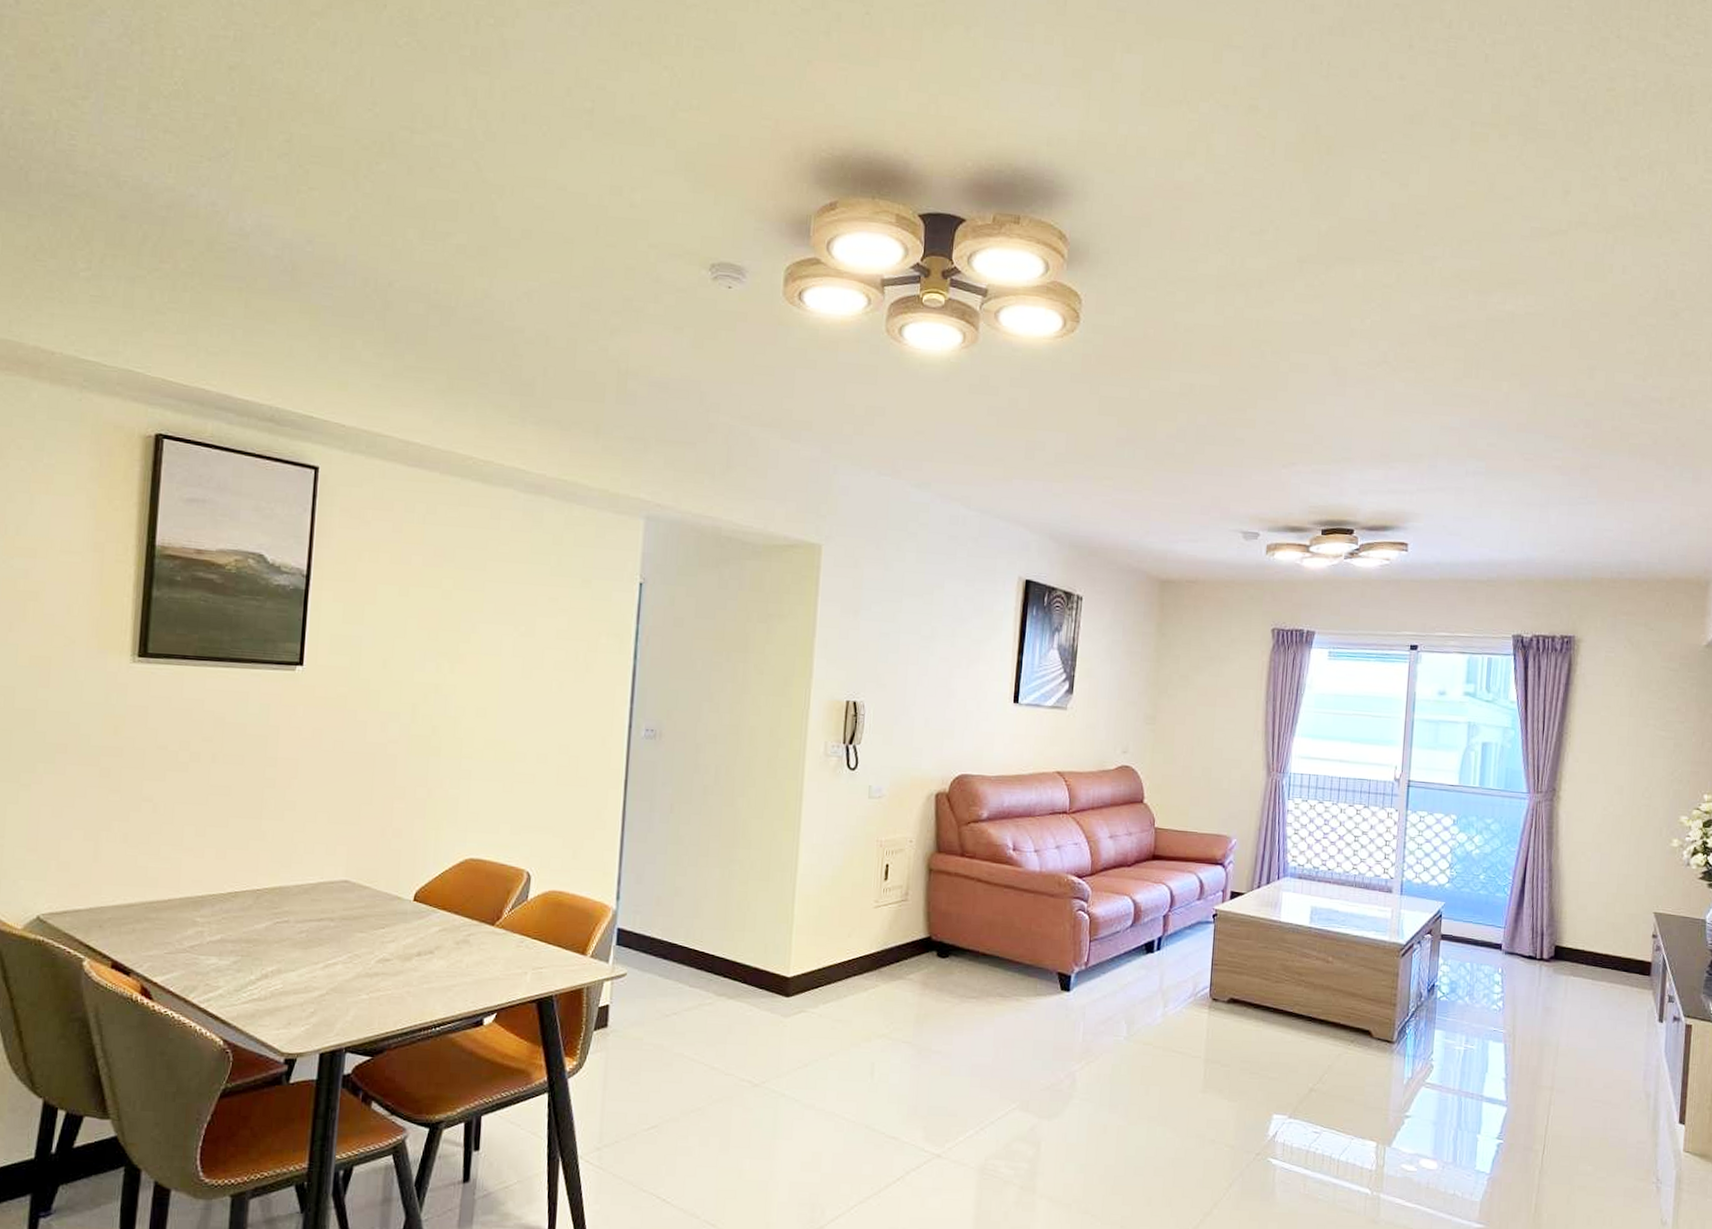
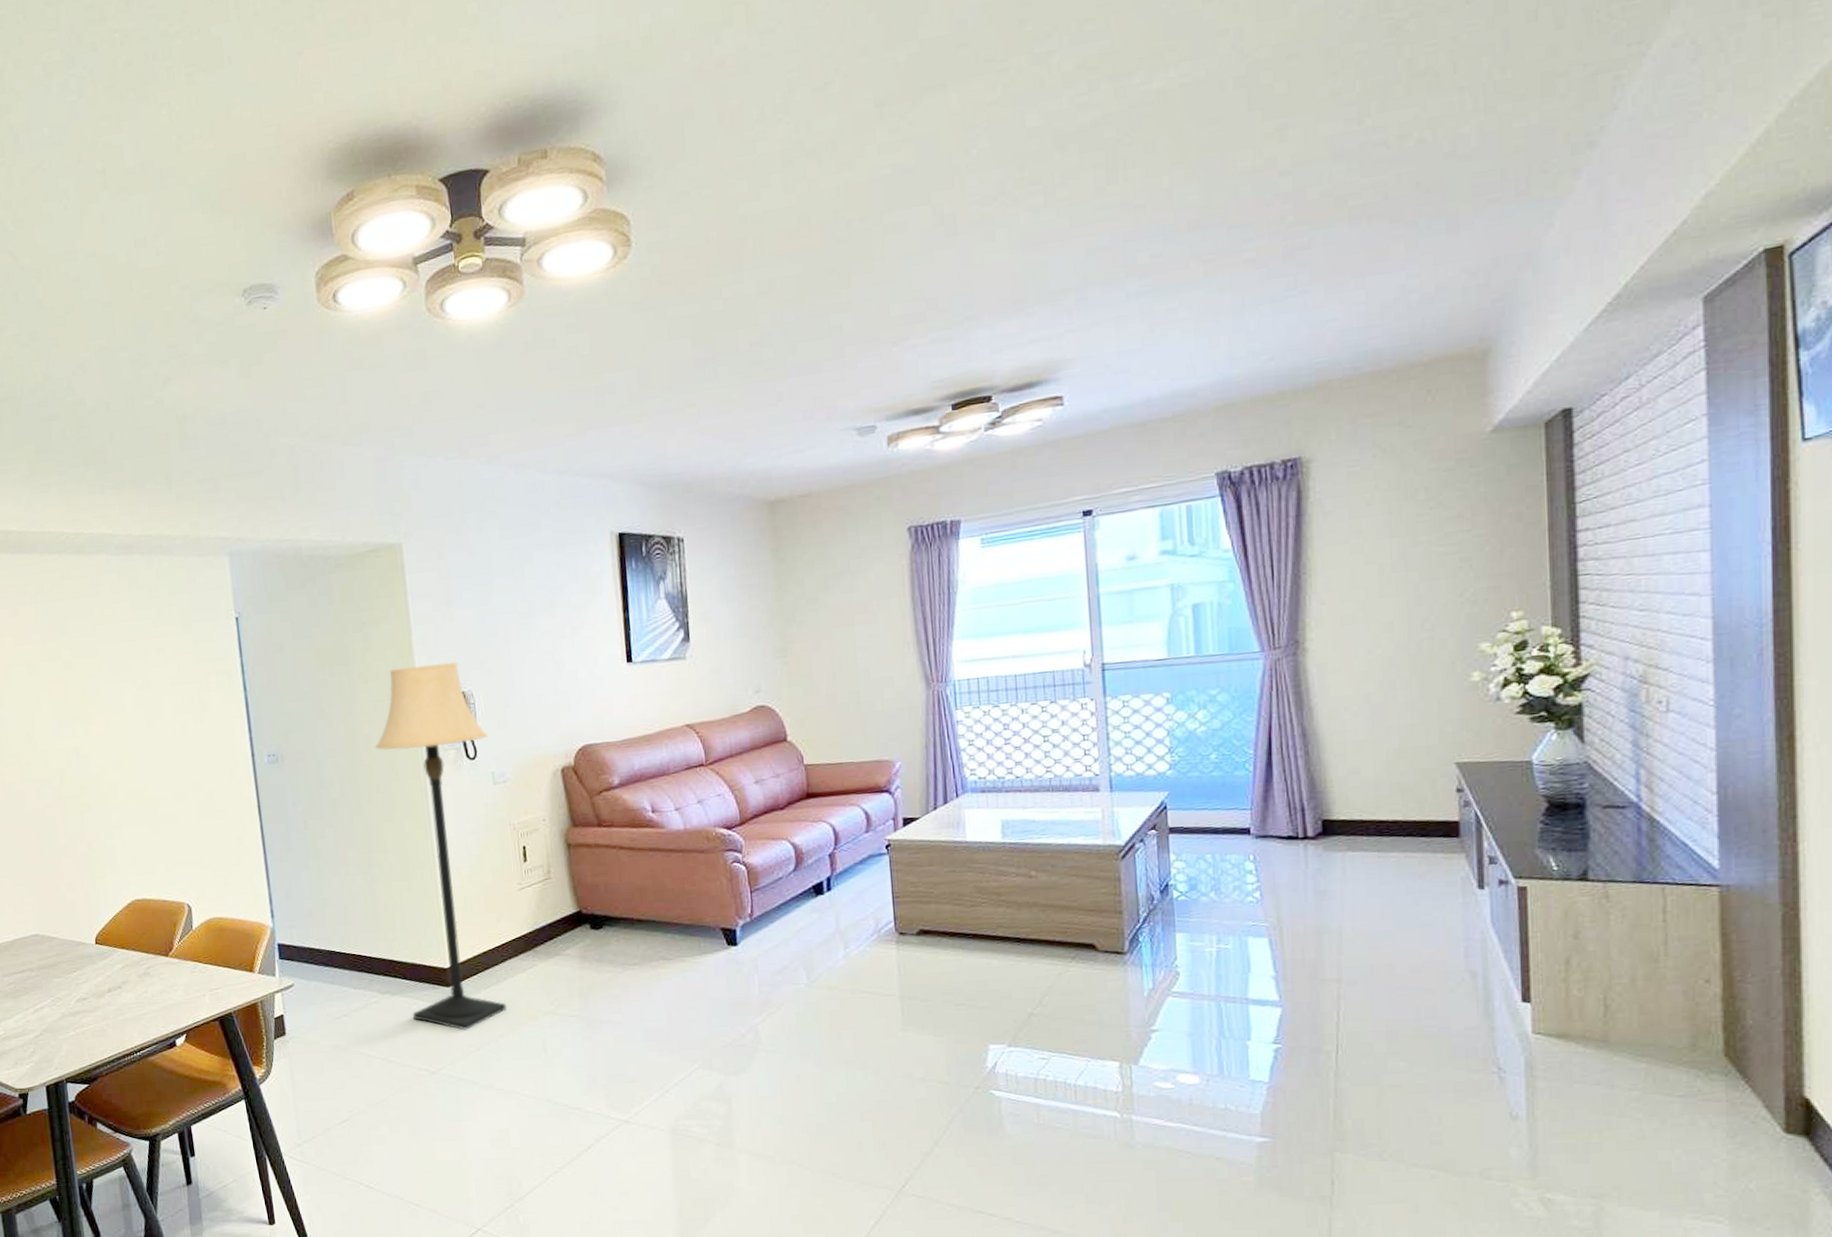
lamp: none [745,665,873,1044] -> present [374,662,507,1030]

